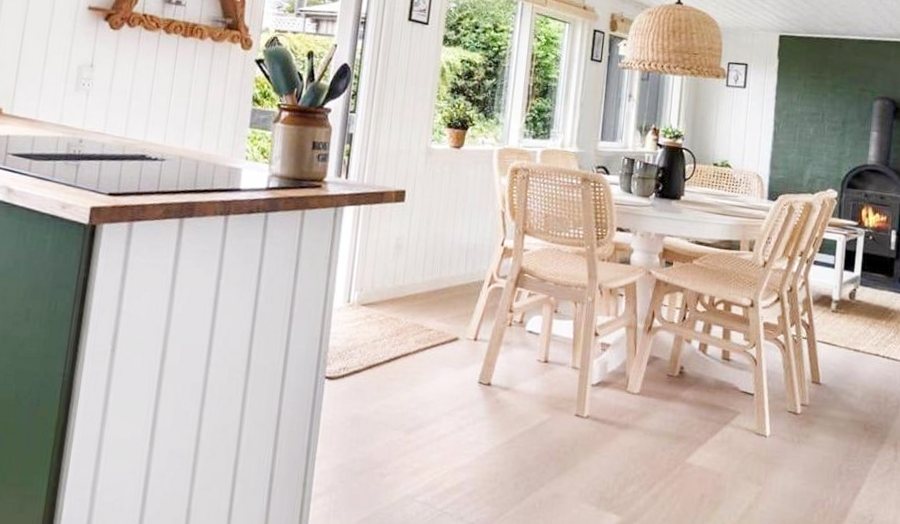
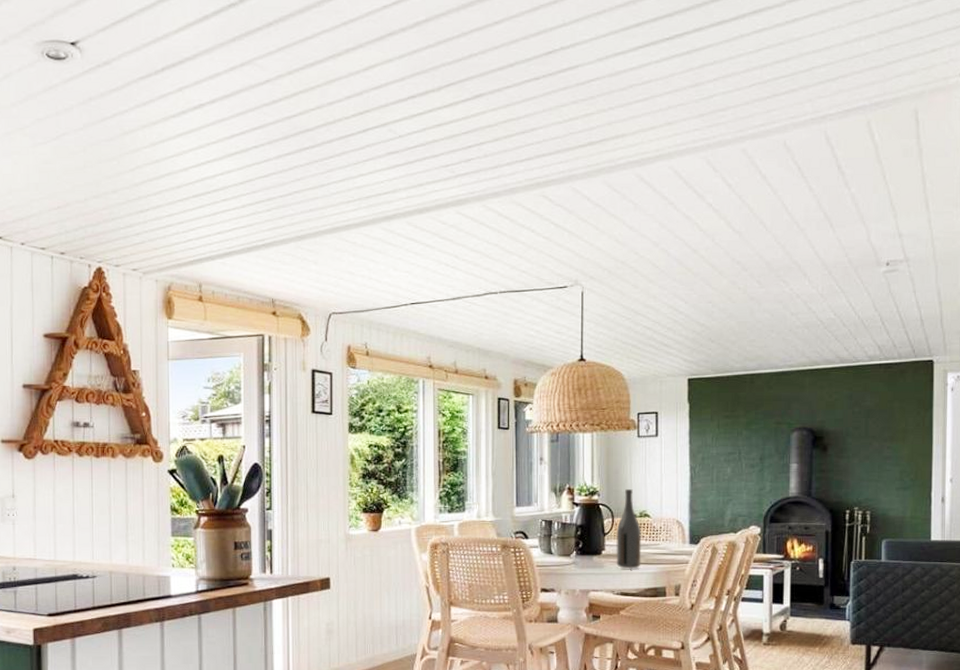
wine bottle: none [693,136,722,219] -> present [616,488,641,570]

